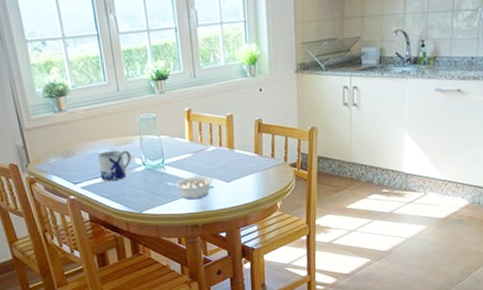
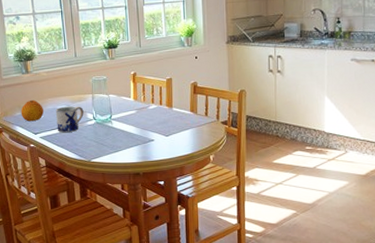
fruit: none [56,143,83,170] -> present [21,99,43,122]
legume: present [167,176,214,200] -> none [113,130,154,151]

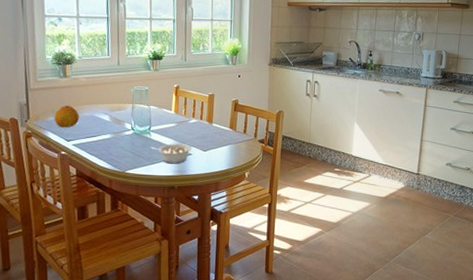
mug: present [55,106,84,133] -> none [91,114,122,142]
legume: none [113,130,154,151] -> present [151,143,192,164]

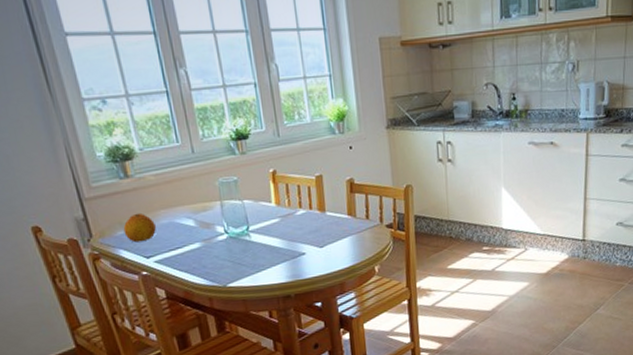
legume: present [151,143,192,164] -> none [253,242,305,269]

